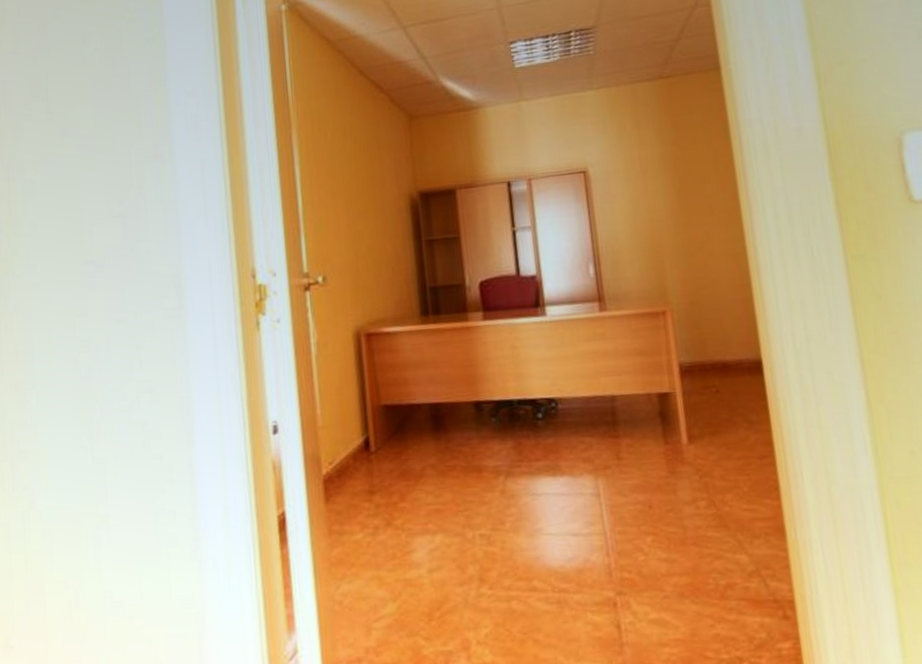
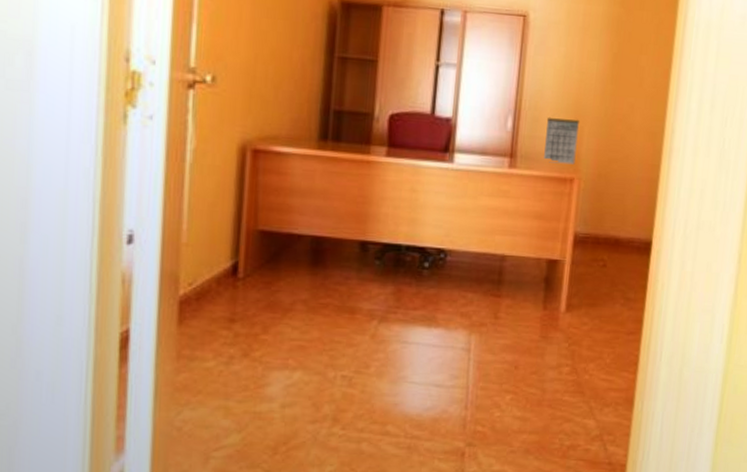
calendar: none [626,255,664,300] -> present [544,117,579,165]

